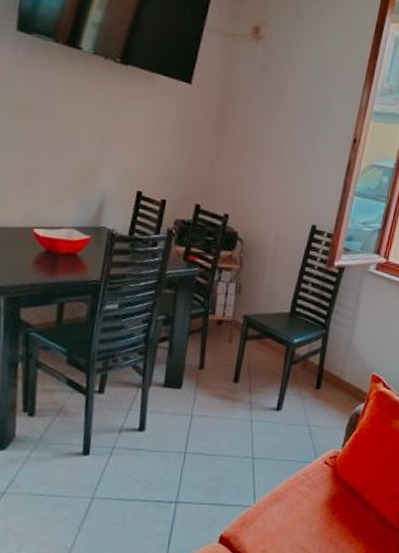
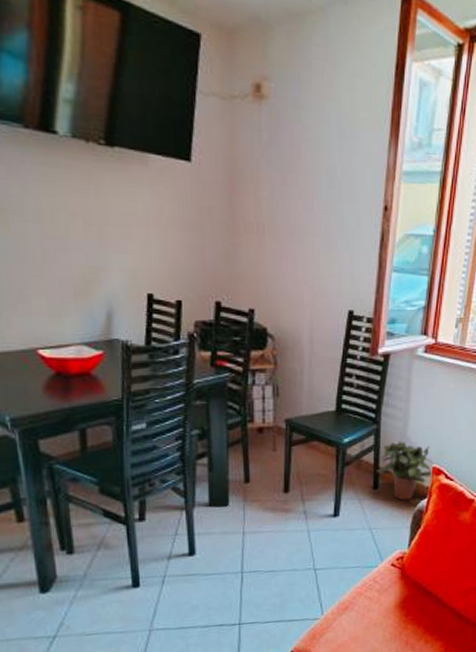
potted plant: none [320,347,373,403] -> present [376,441,432,501]

